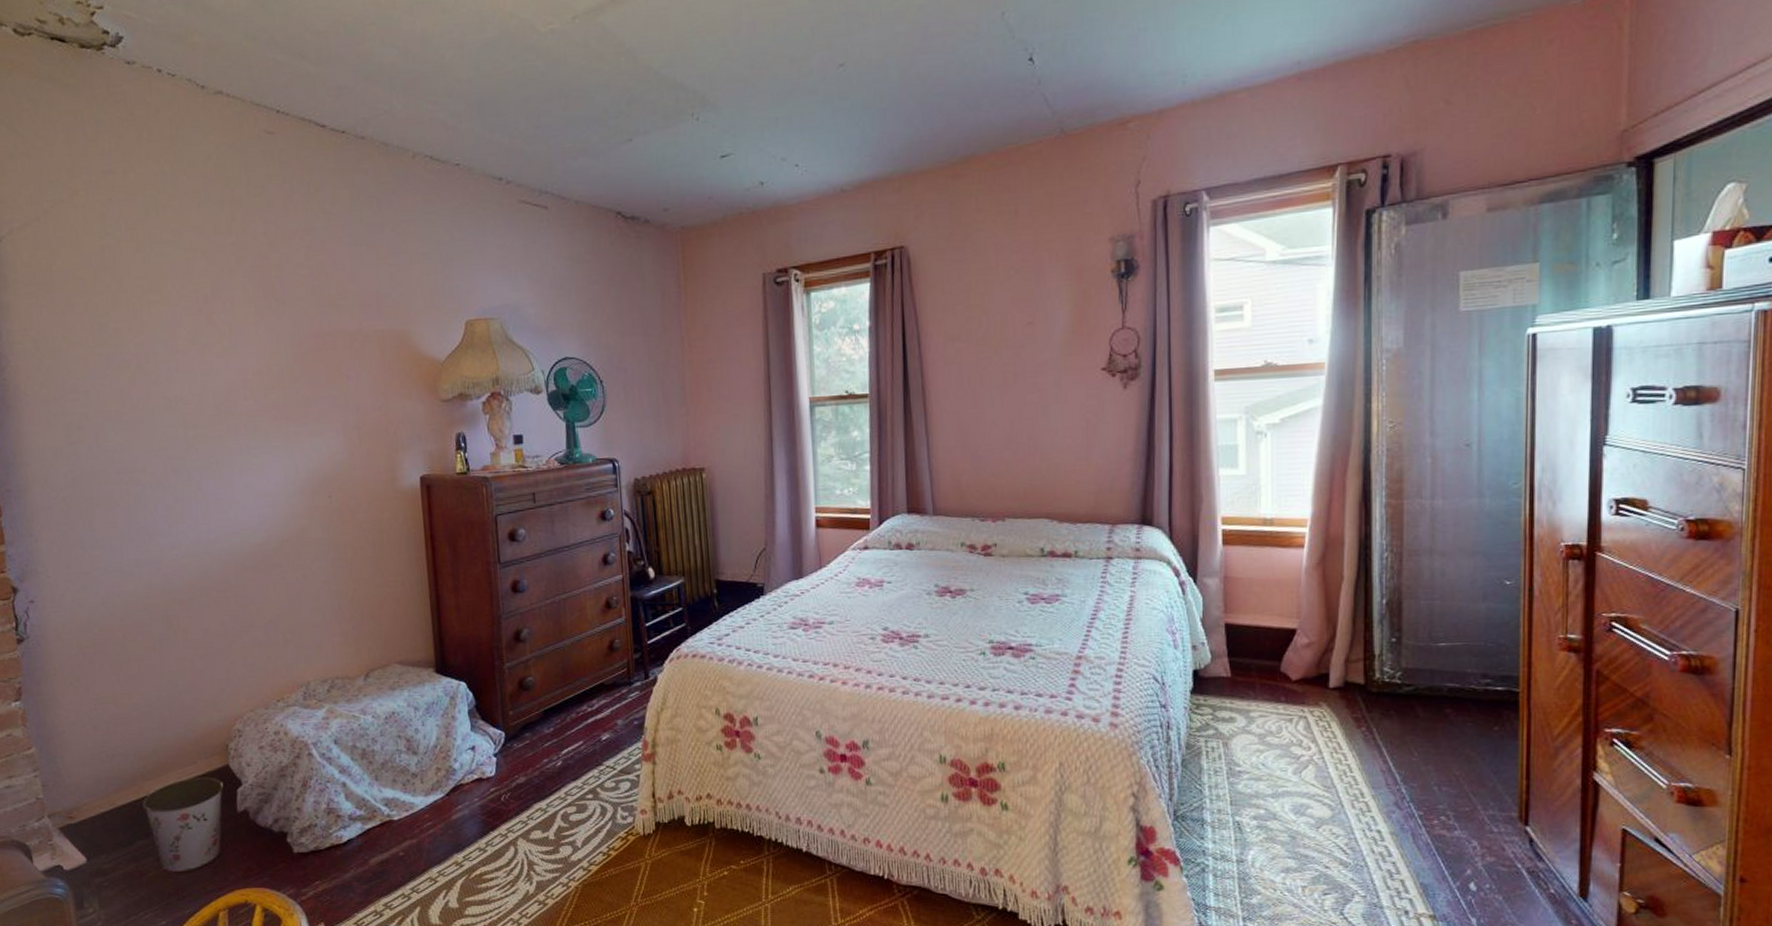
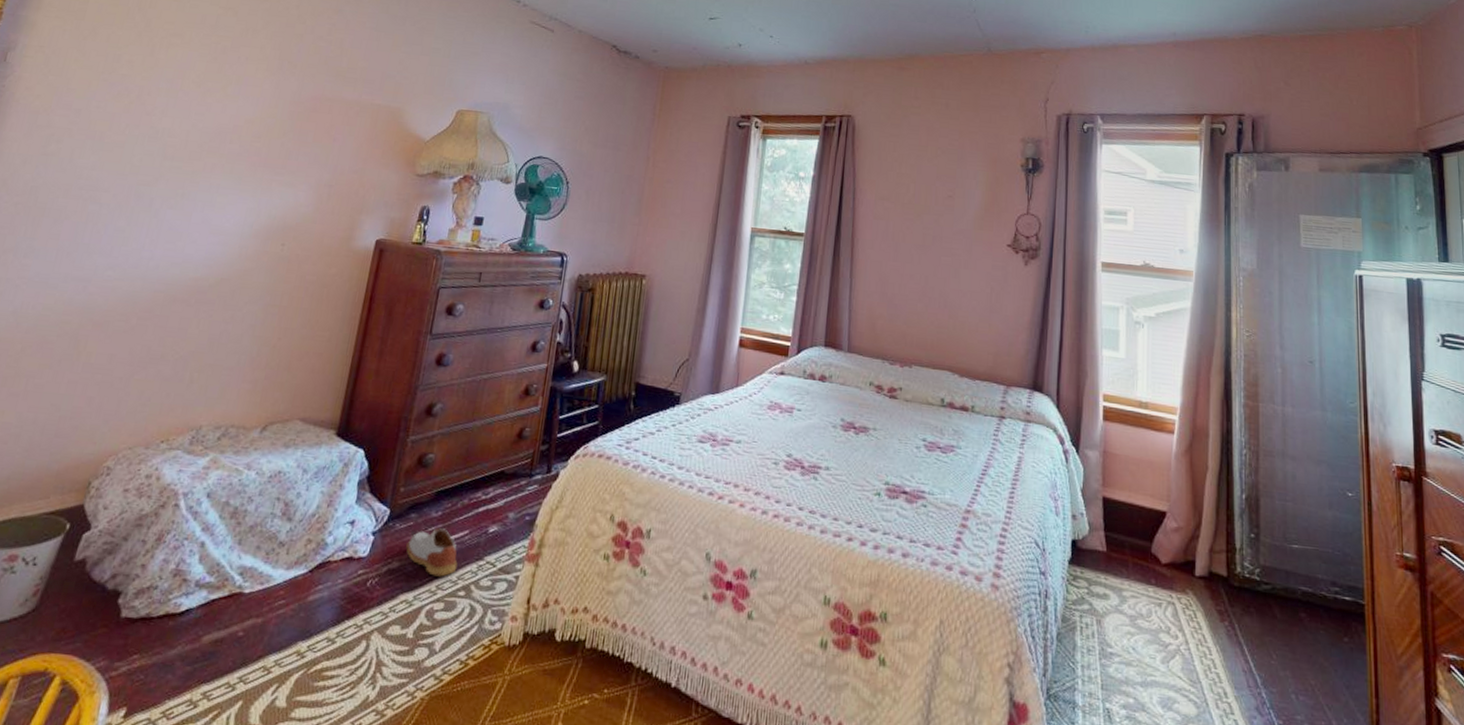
shoe: none [528,742,580,785] -> present [406,528,458,577]

